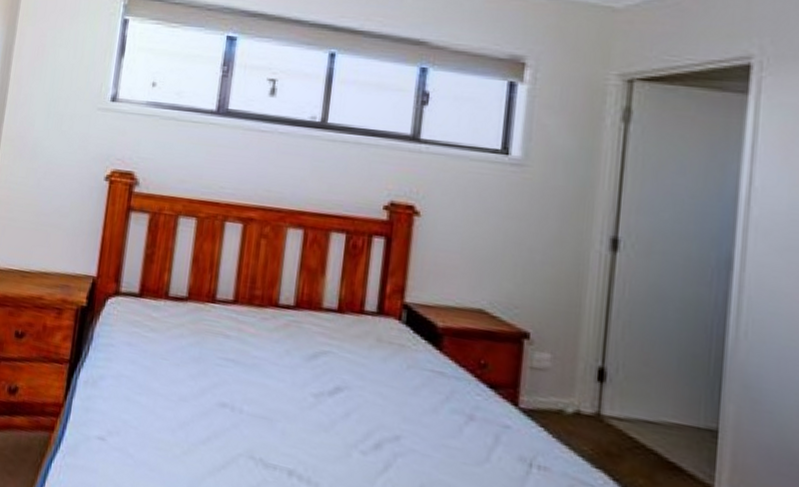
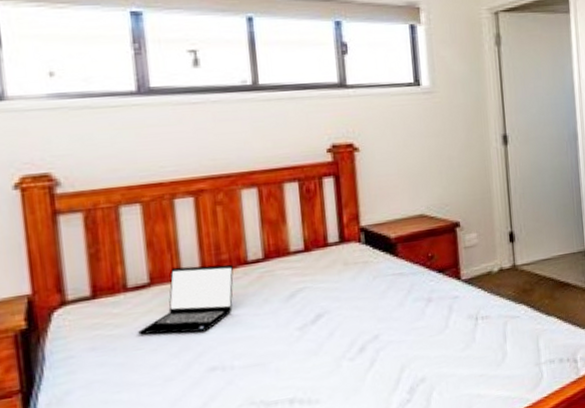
laptop computer: none [168,289,263,364] -> present [138,264,234,335]

